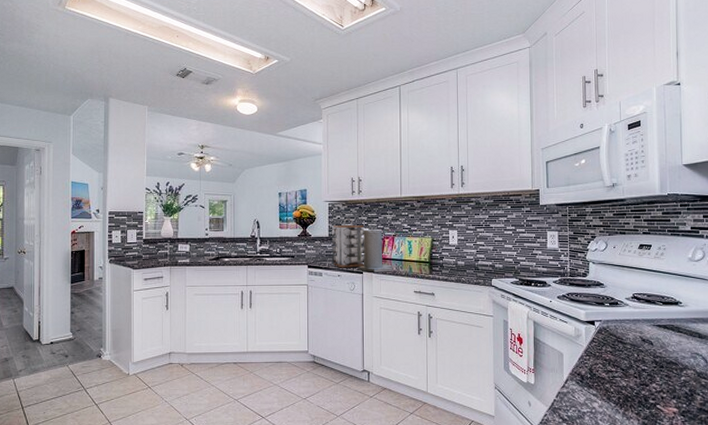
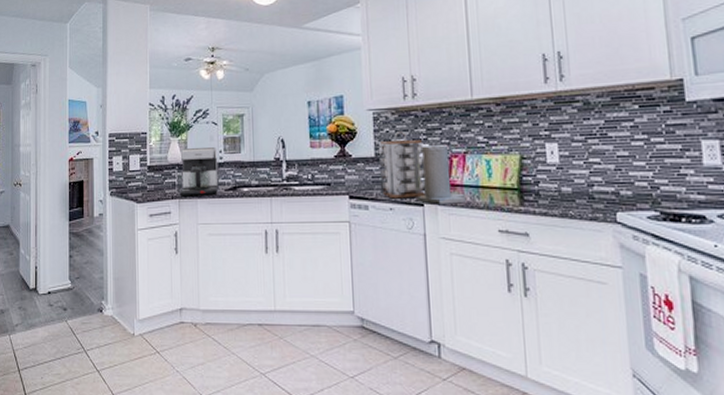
coffee maker: none [171,225,204,264] -> present [179,146,219,197]

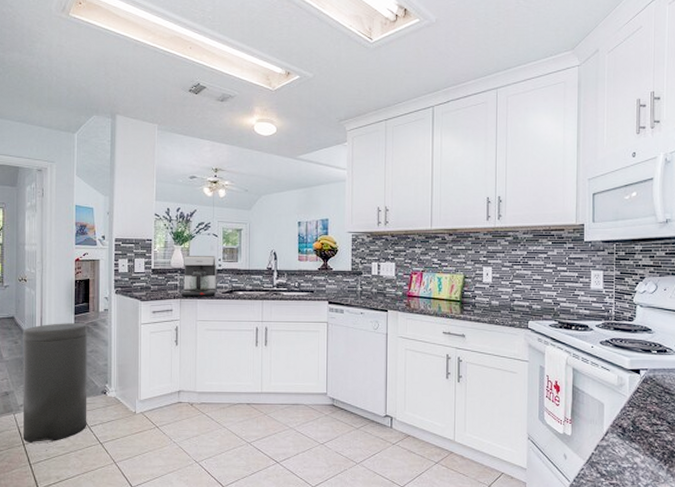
pedal bin: none [18,230,83,371] -> present [22,323,88,445]
spice rack: present [379,130,426,199] -> none [354,250,391,305]
paper towel: present [417,145,467,204] -> none [383,264,421,311]

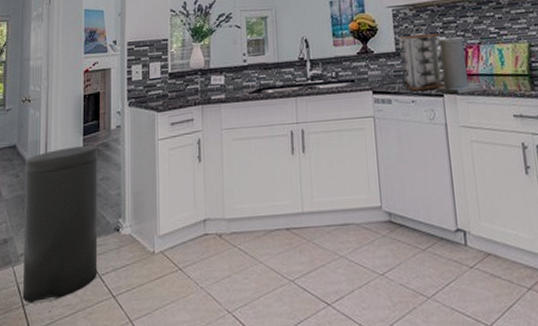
coffee maker: present [181,255,217,297] -> none [202,50,243,102]
spice rack: none [354,250,391,305] -> present [399,25,445,92]
paper towel: none [383,264,421,311] -> present [437,37,483,94]

